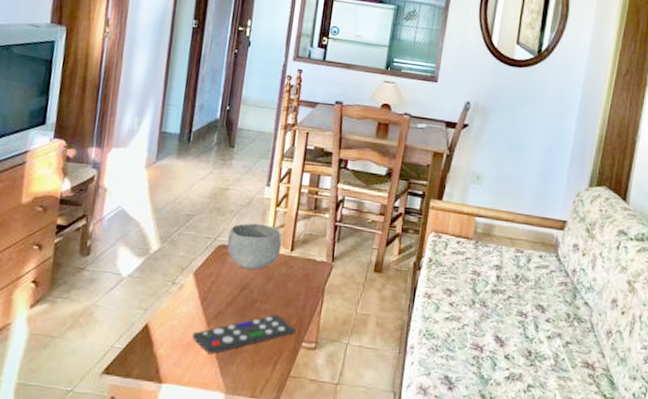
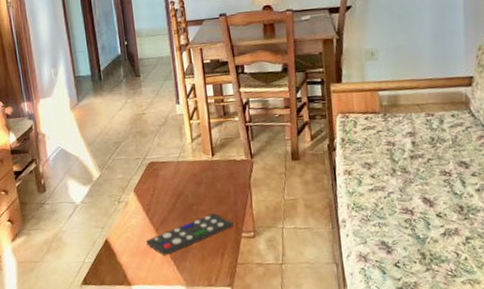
bowl: present [227,223,282,271] -> none [154,137,203,180]

